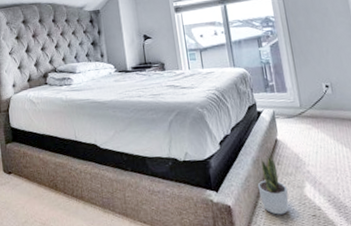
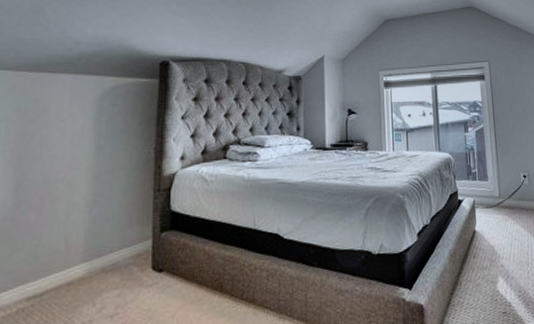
potted plant: present [257,152,289,215] -> none [452,244,482,314]

